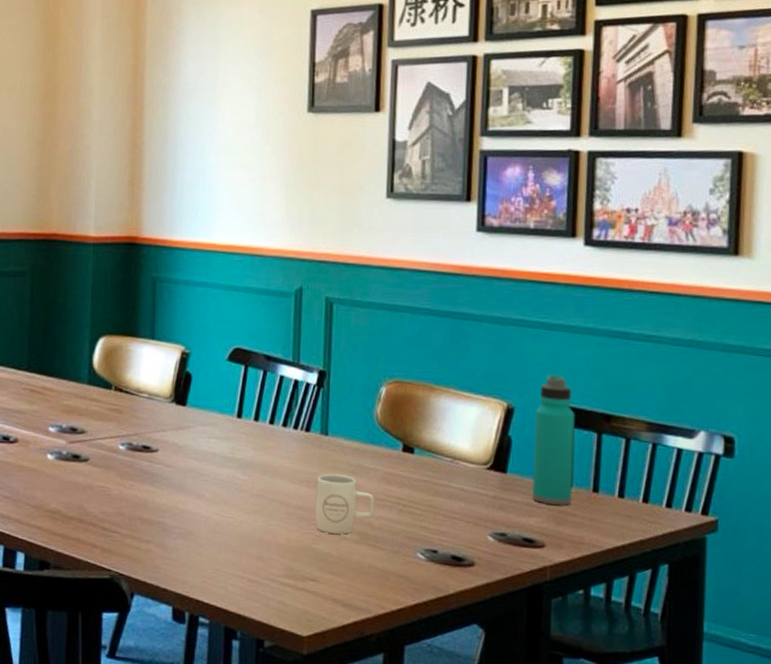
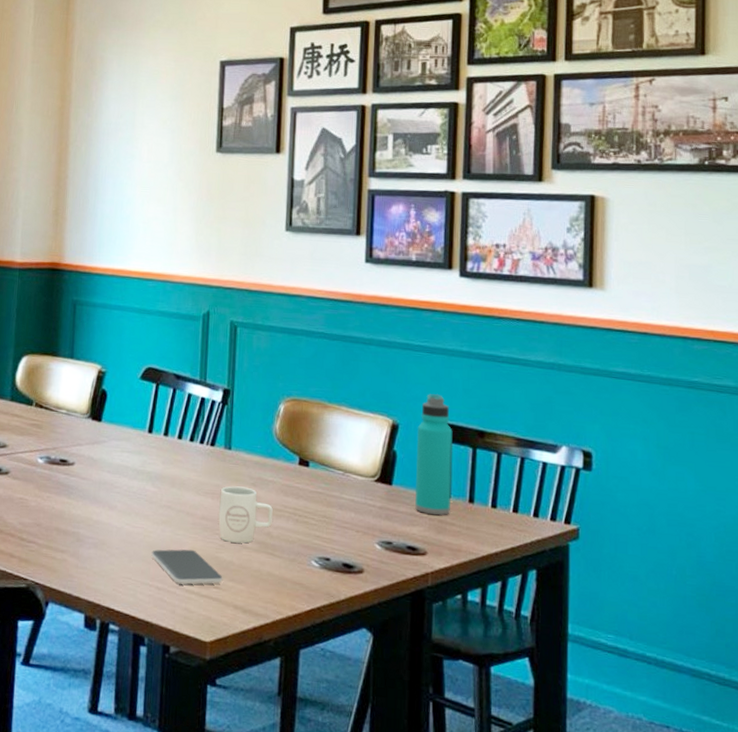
smartphone: none [243,540,321,577] -> present [151,549,223,585]

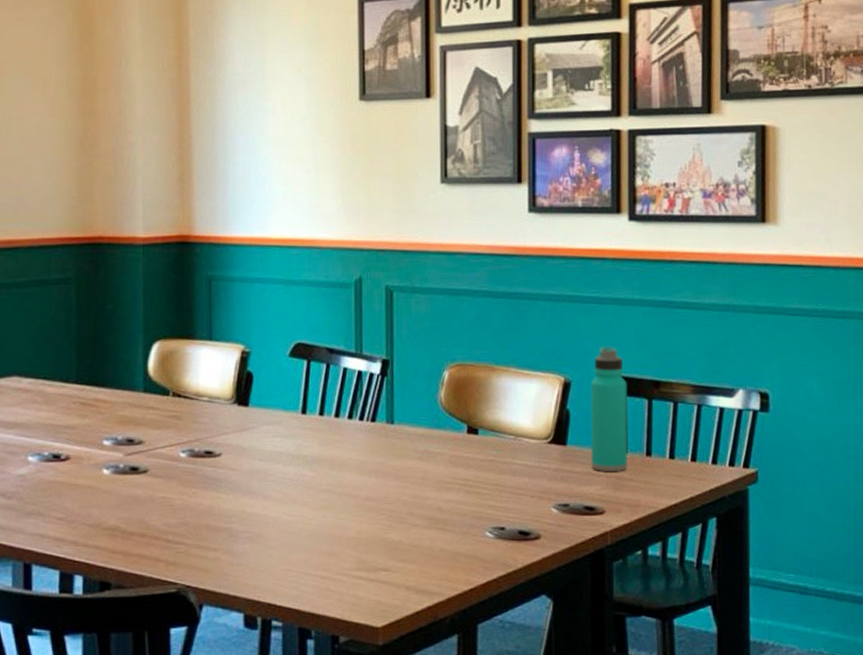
smartphone: present [151,549,223,585] -> none [313,533,392,570]
mug: present [218,486,274,544] -> none [384,462,443,521]

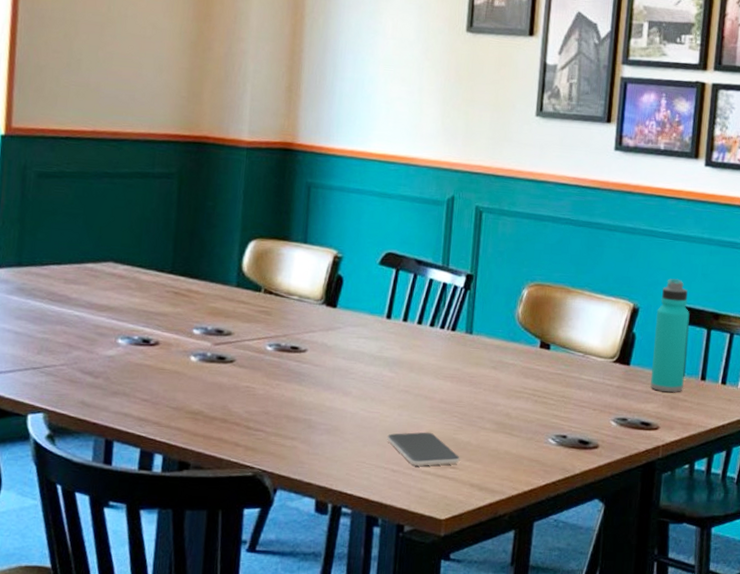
smartphone: none [313,533,392,570] -> present [387,432,460,466]

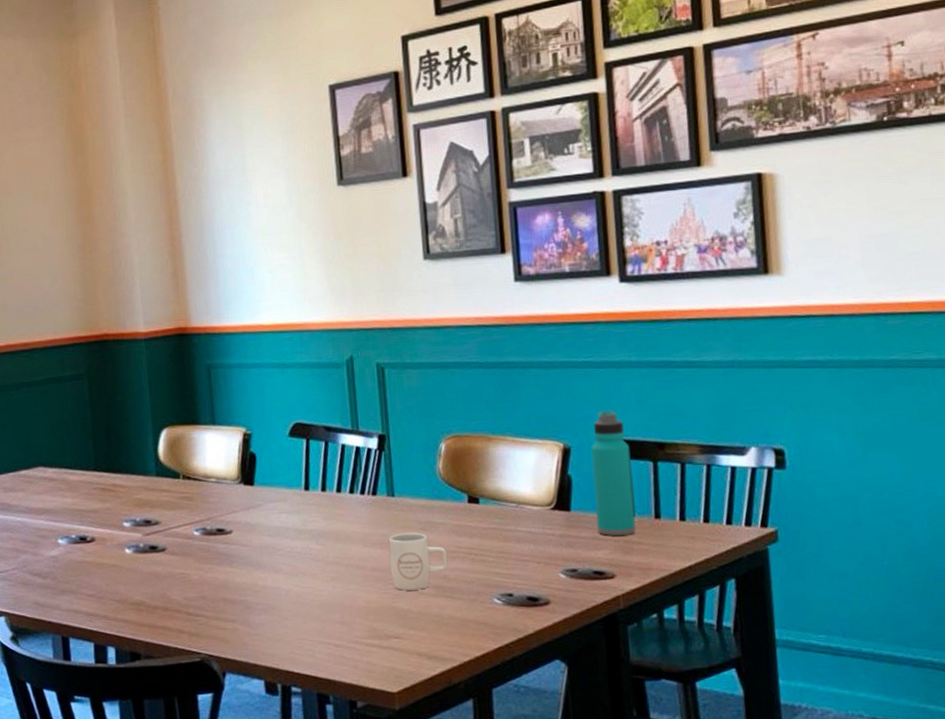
smartphone: present [387,432,460,466] -> none [325,602,403,639]
mug: none [457,369,513,425] -> present [388,532,448,590]

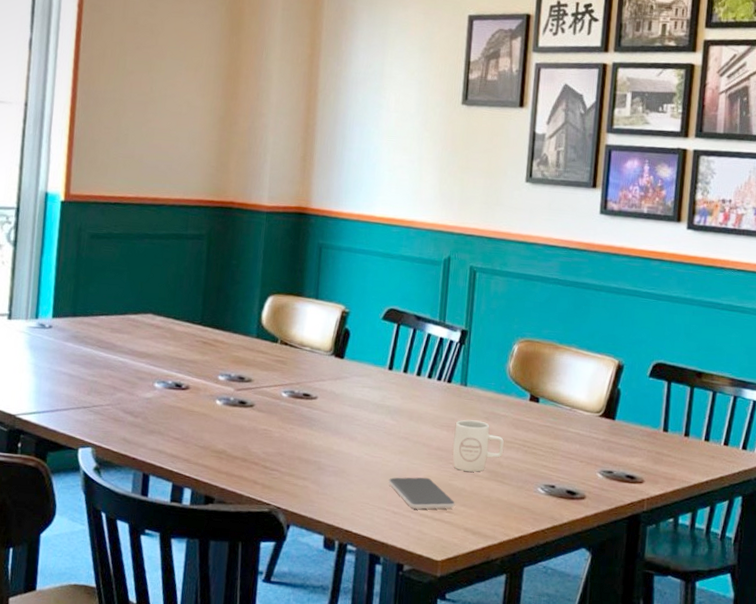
smartphone: none [325,602,403,639] -> present [388,477,455,509]
water bottle: present [590,410,636,536] -> none [635,337,673,448]

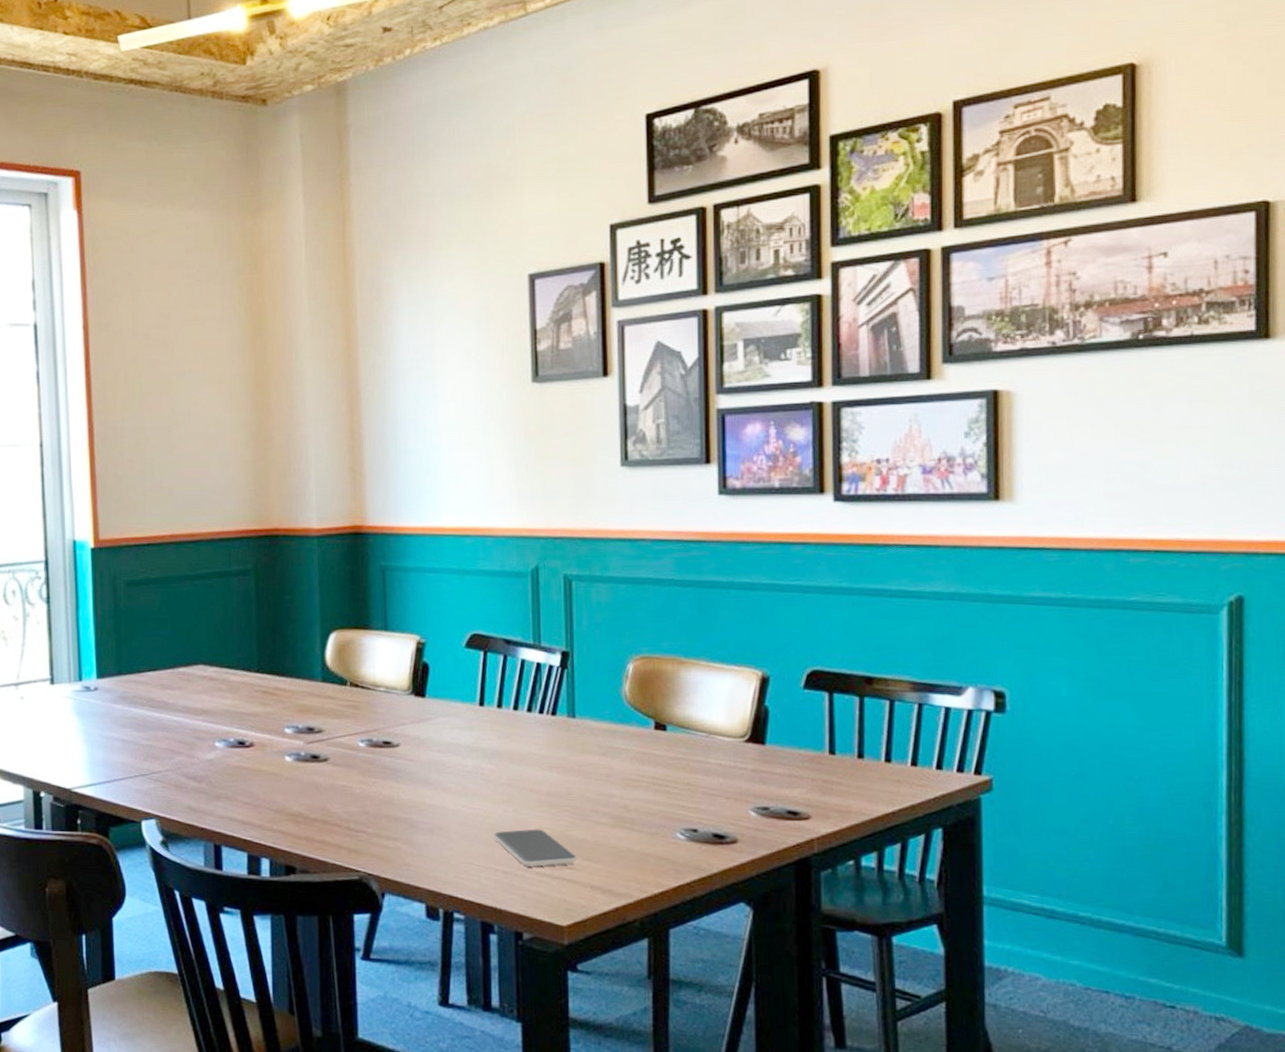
mug: present [452,419,505,472] -> none [566,757,629,819]

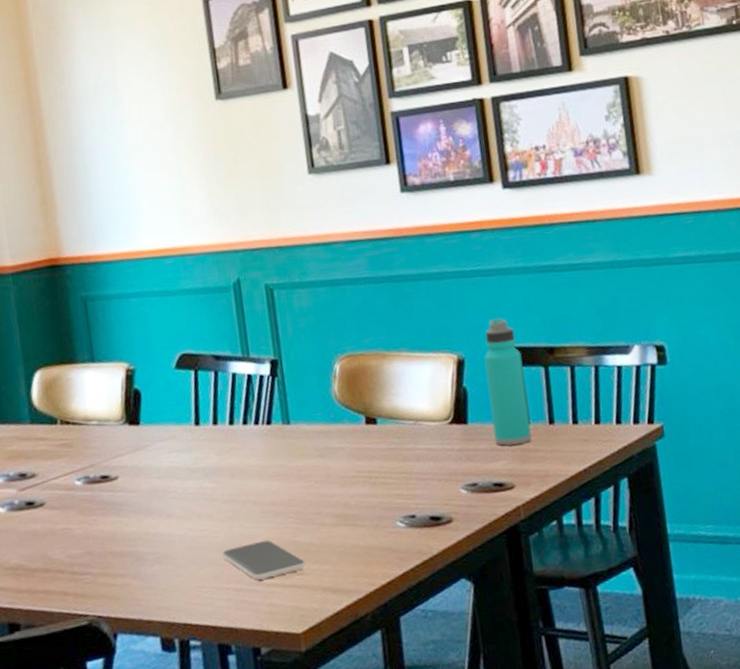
water bottle: none [791,639,837,775] -> present [484,318,532,446]

